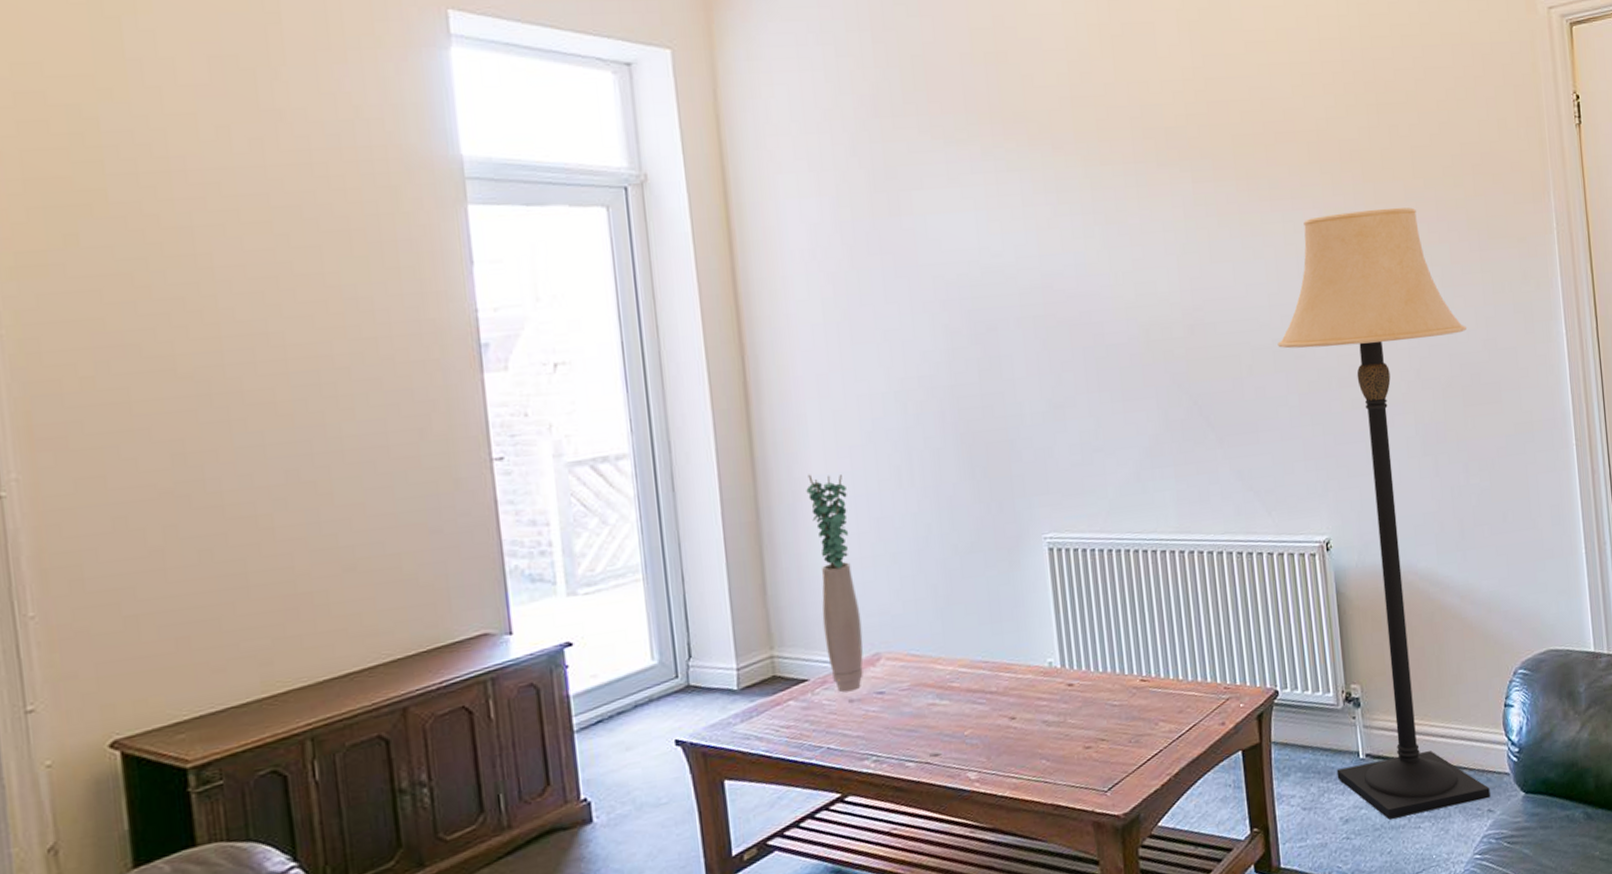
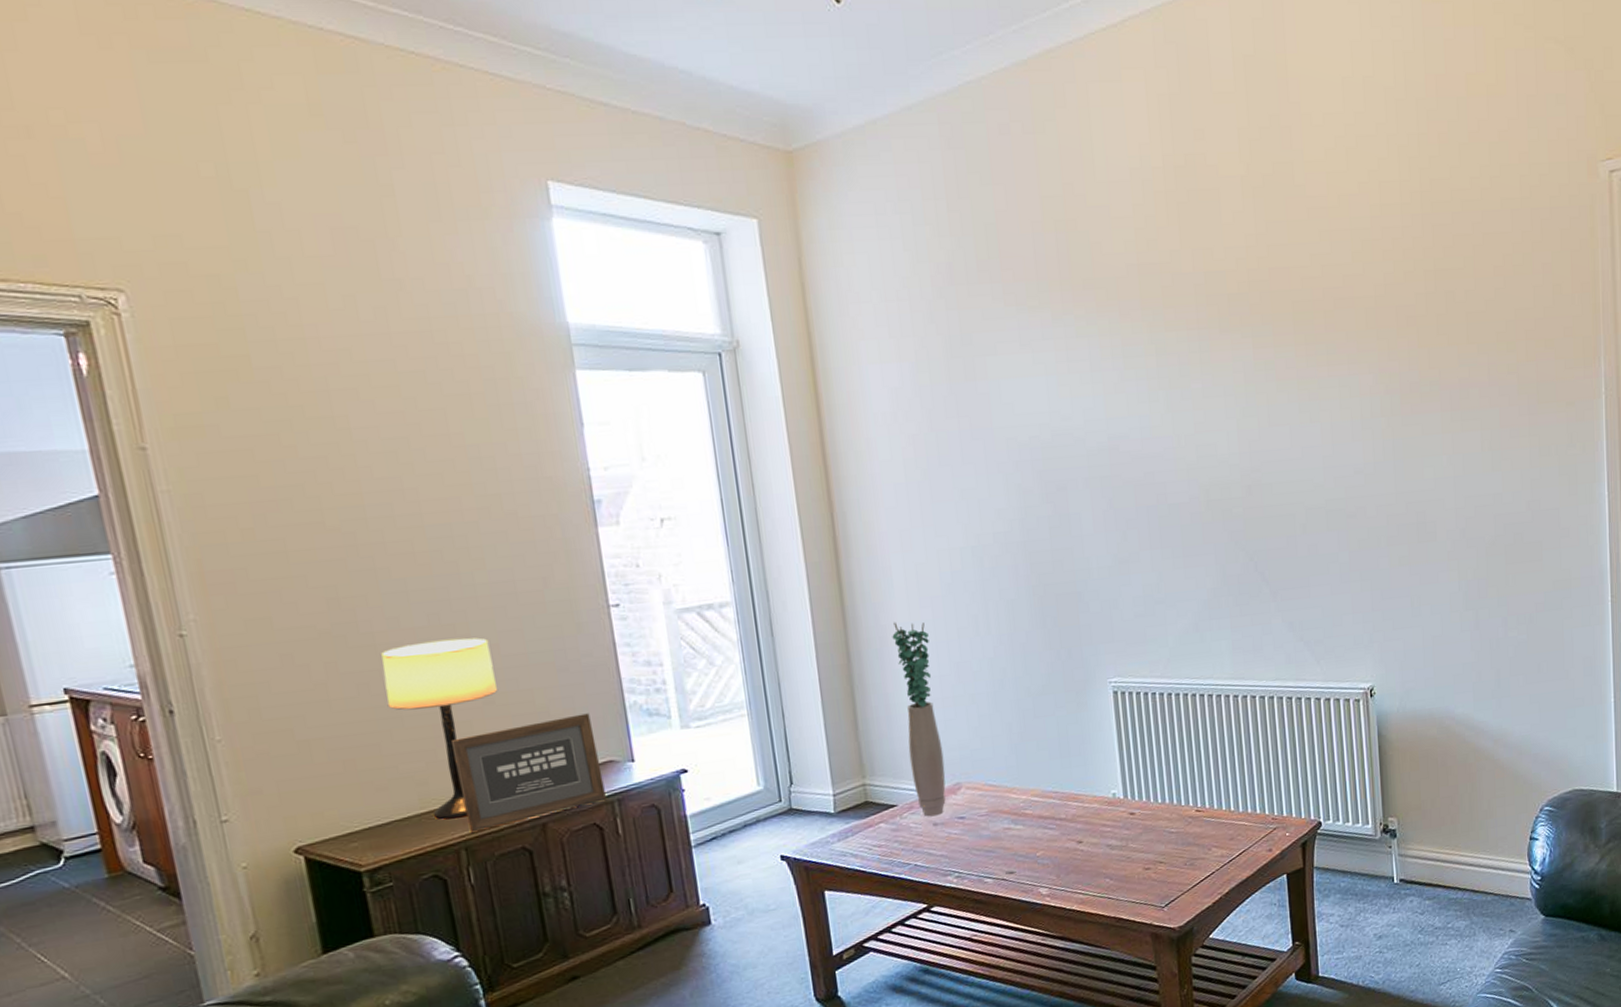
table lamp: none [229,496,361,705] -> present [381,638,499,819]
picture frame: none [304,580,478,720] -> present [452,713,606,833]
lamp: present [1277,207,1491,820] -> none [1330,372,1513,937]

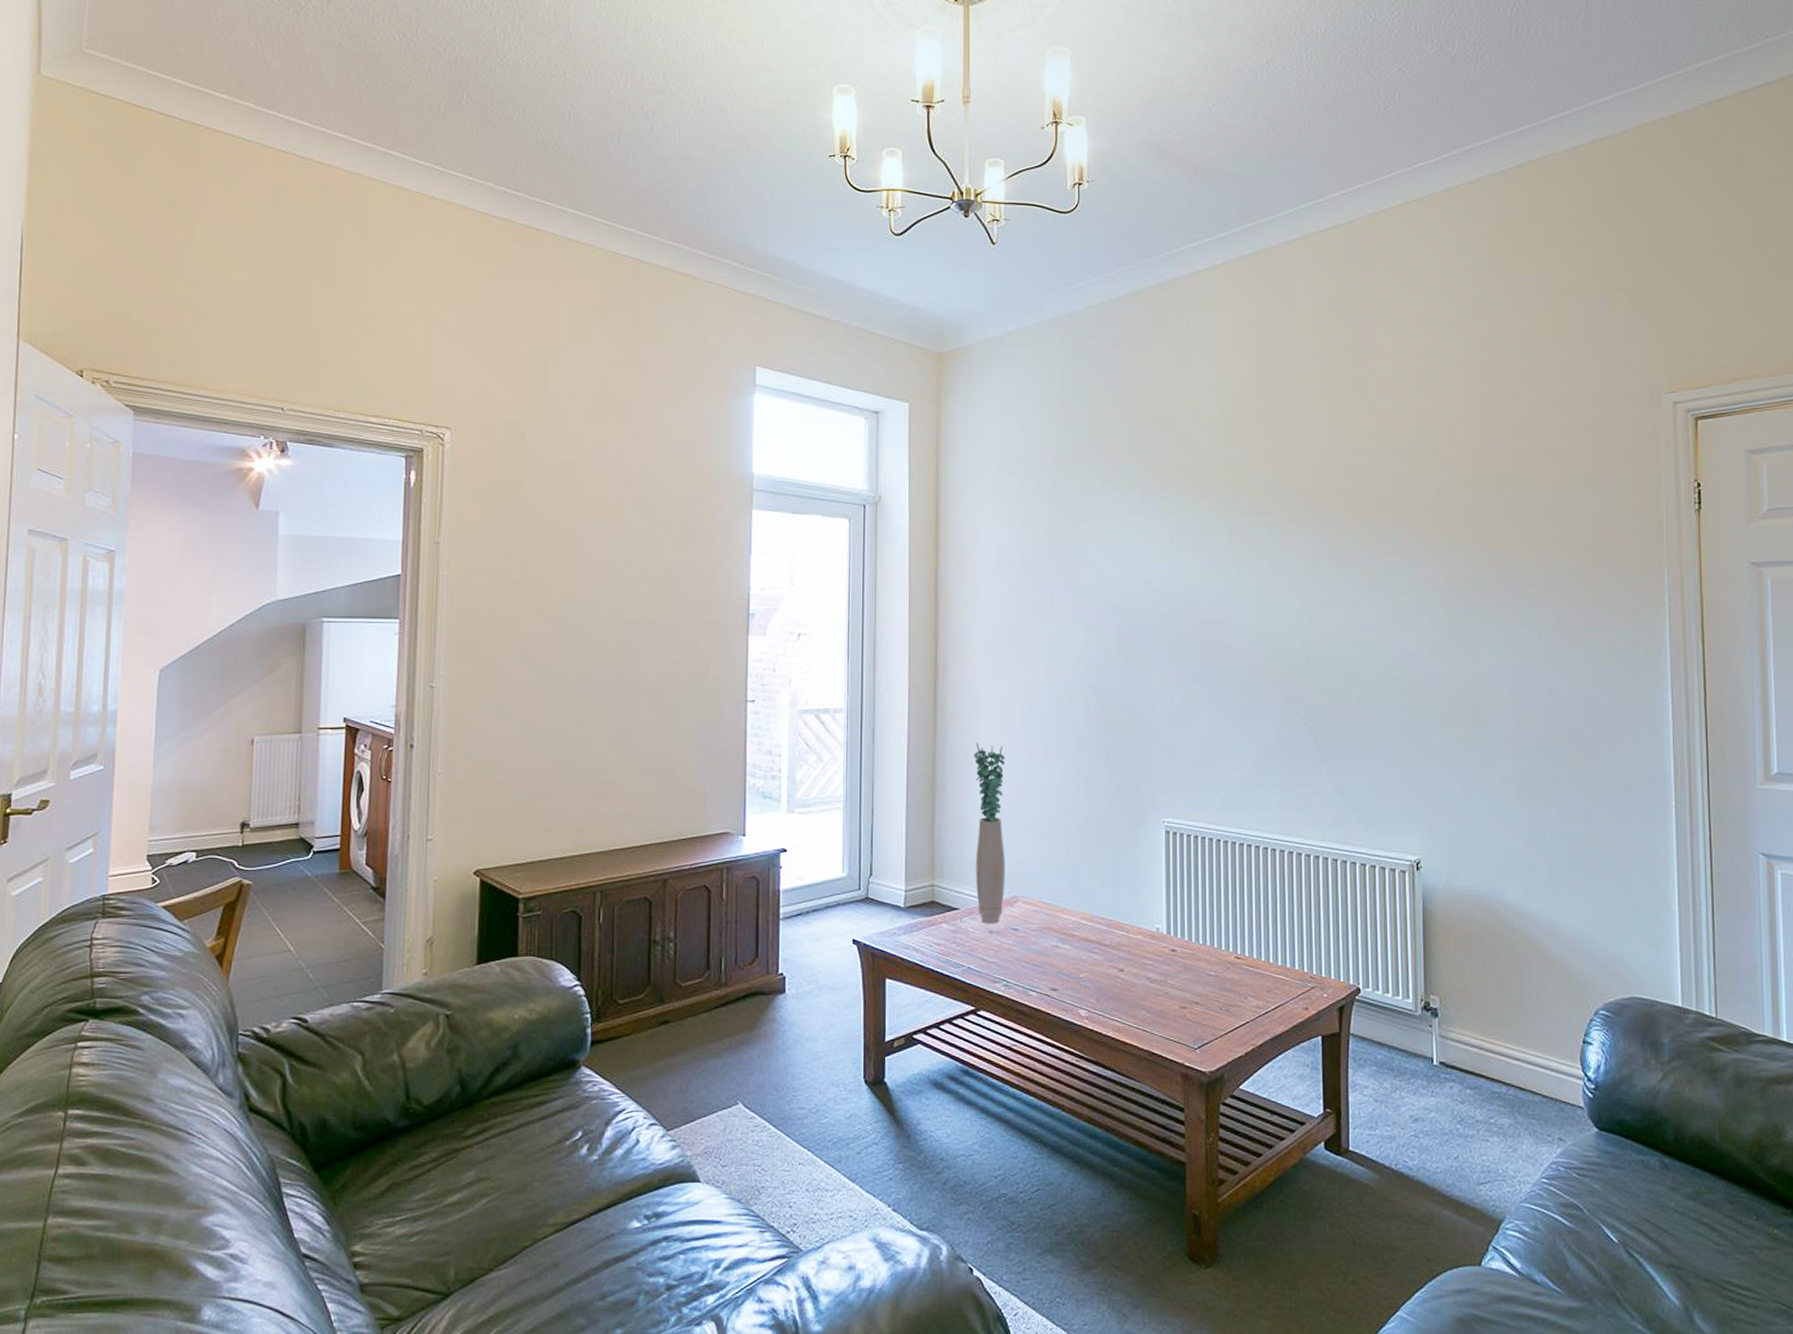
table lamp: present [381,638,499,819] -> none [565,713,650,864]
picture frame: present [452,713,606,833] -> none [606,789,718,878]

